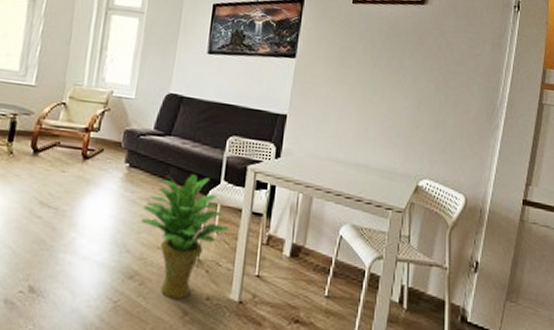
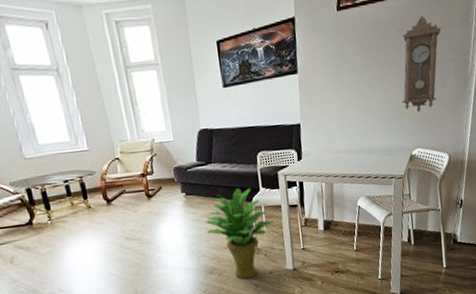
pendulum clock: none [413,30,469,136] -> present [401,16,441,112]

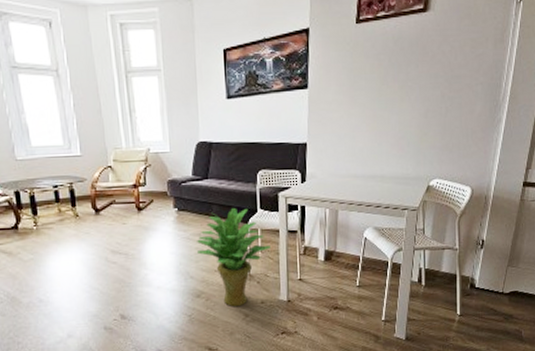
pendulum clock: present [401,16,441,112] -> none [421,34,472,139]

